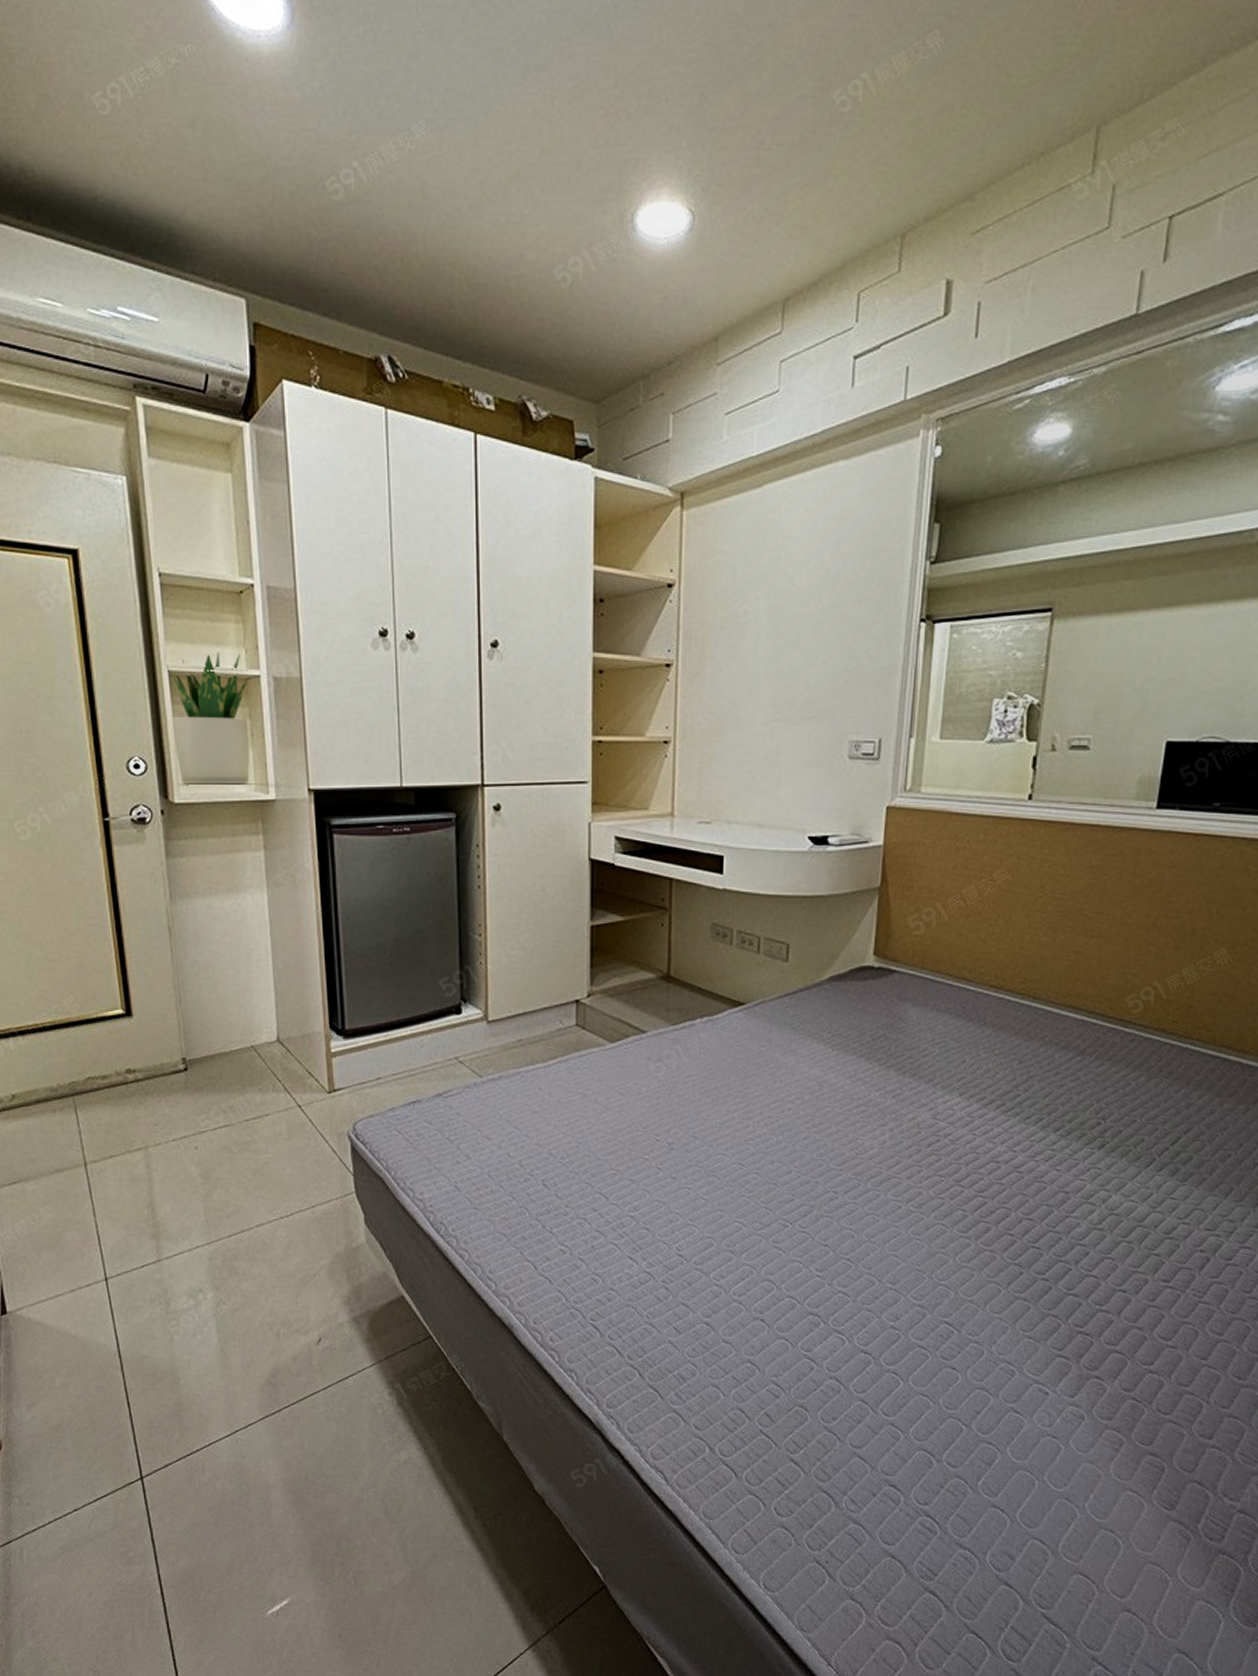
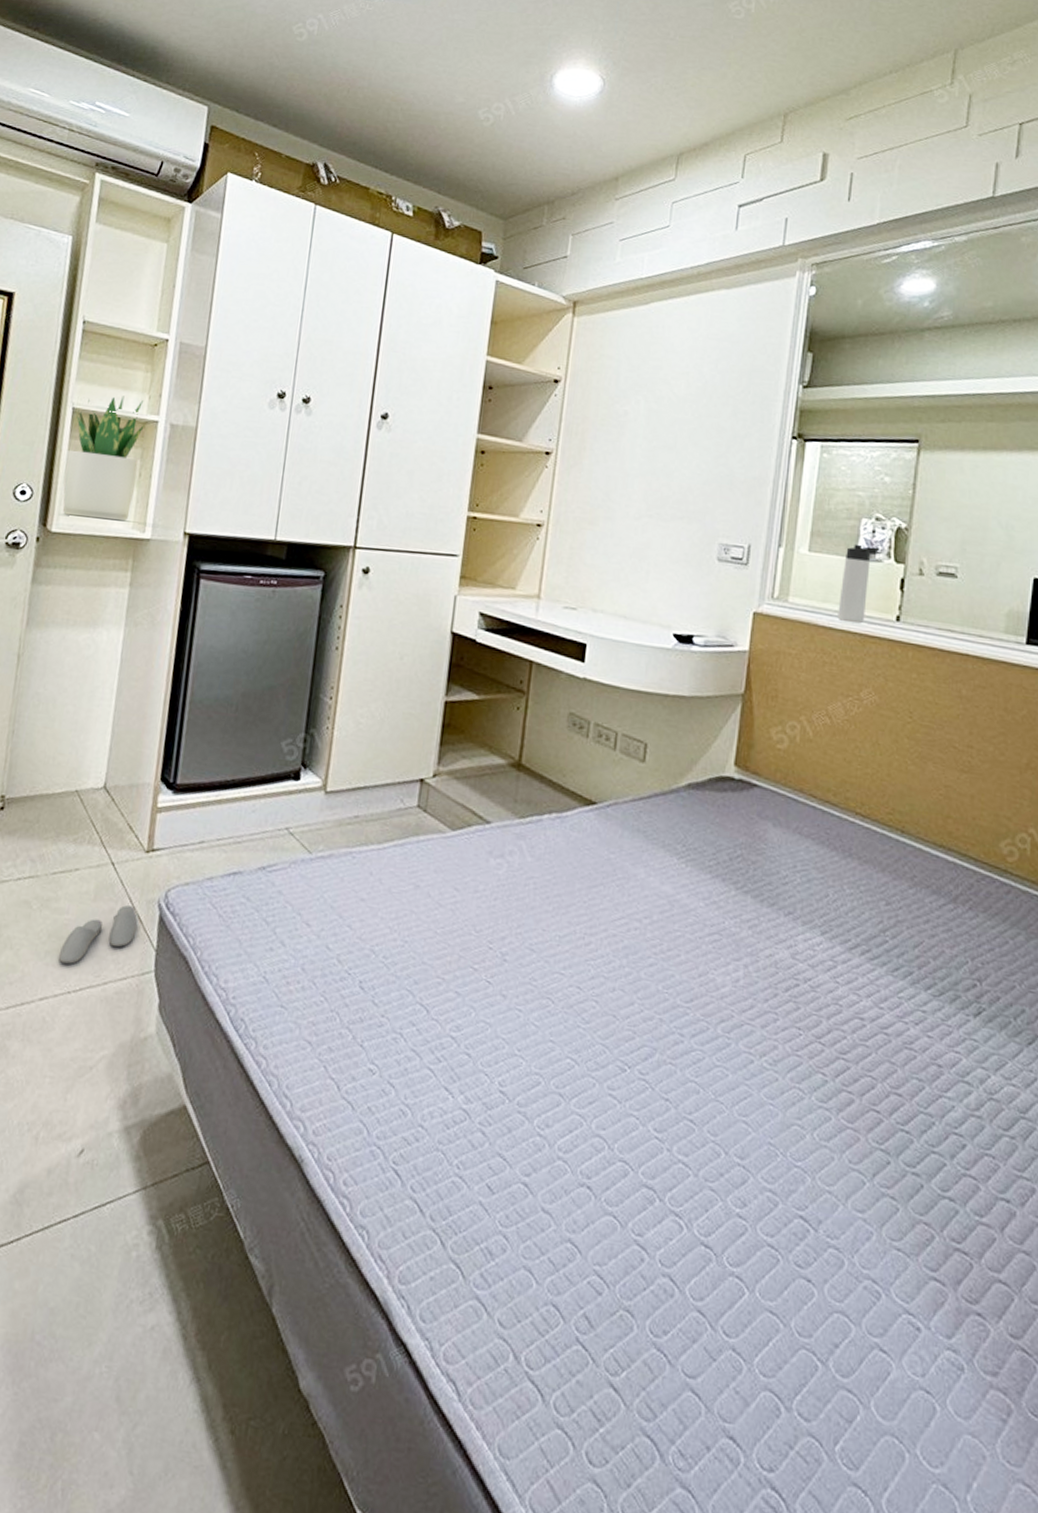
slippers: none [265,1140,332,1195] -> present [58,905,138,964]
thermos bottle: none [970,726,1013,807] -> present [837,544,880,624]

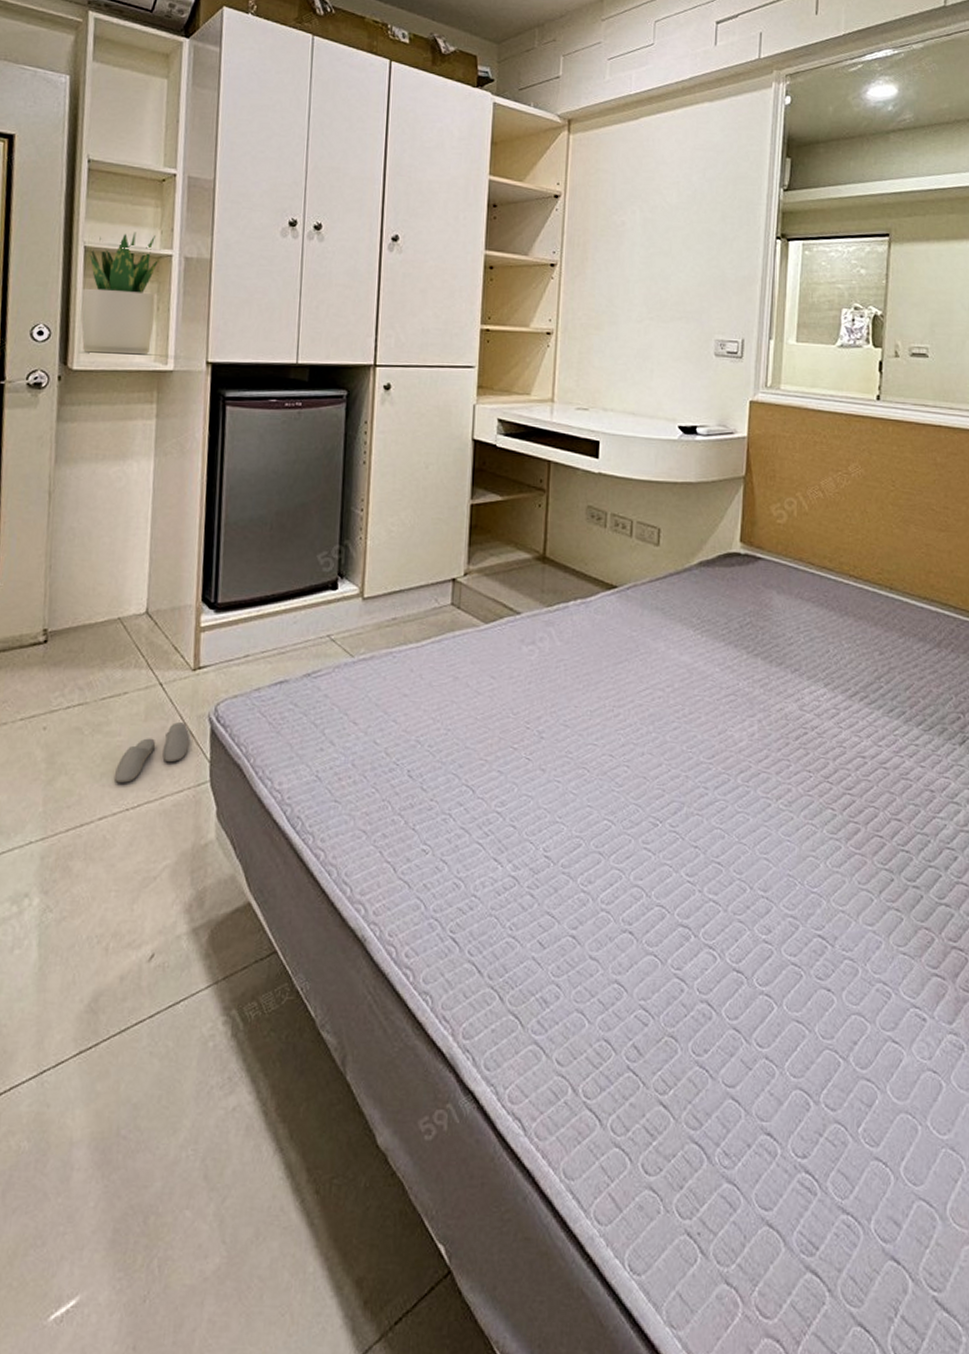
thermos bottle: present [837,544,880,624] -> none [825,332,860,405]

